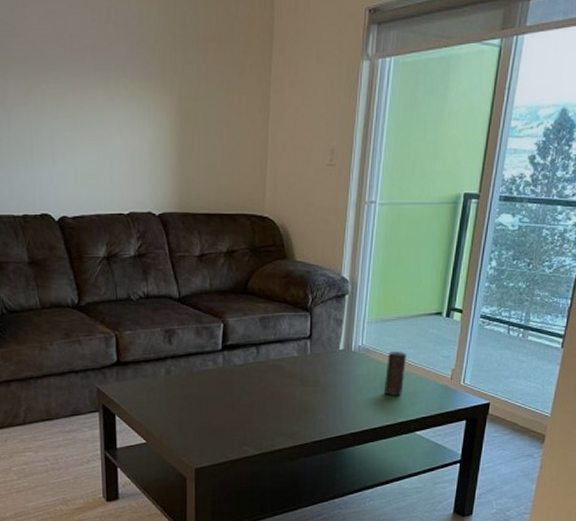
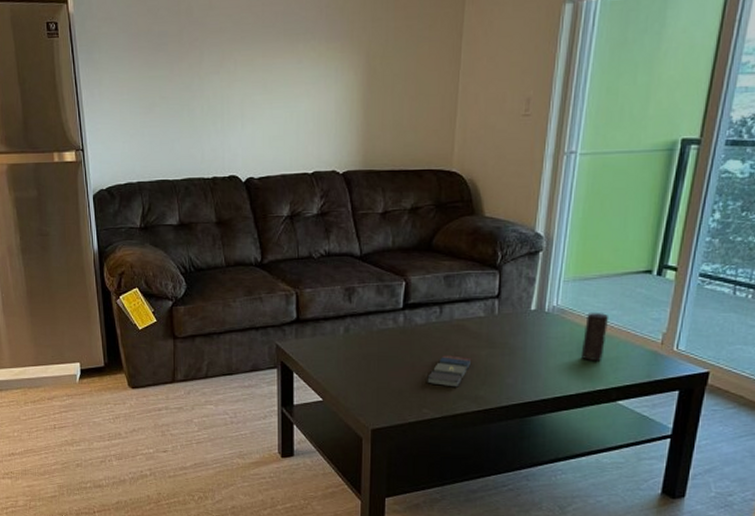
book set: none [247,394,288,425] -> present [427,355,472,387]

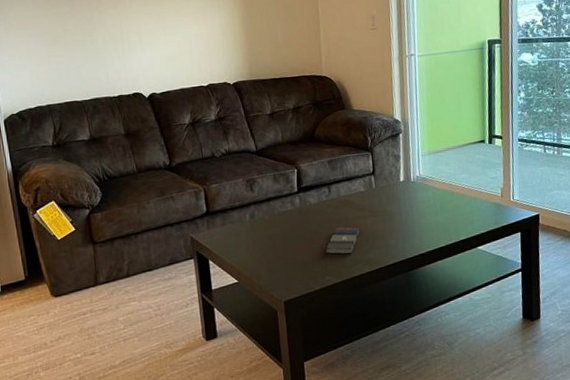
candle: present [580,313,608,361] -> none [443,177,461,217]

